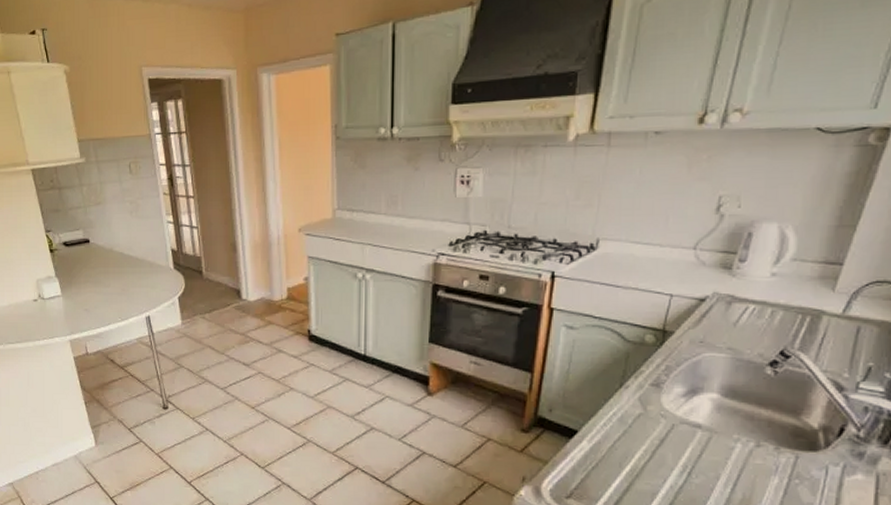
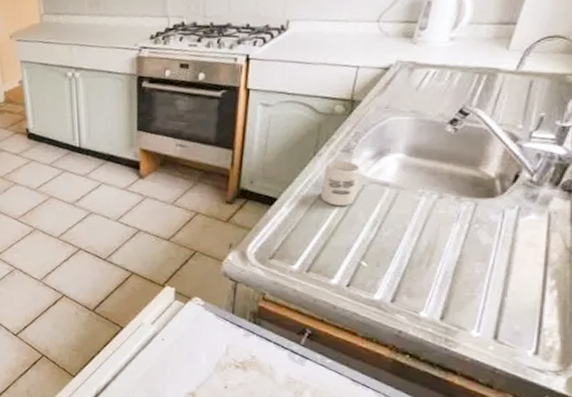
cup: none [625,395,670,446] -> present [320,160,360,207]

